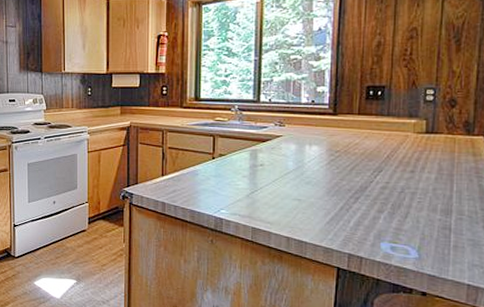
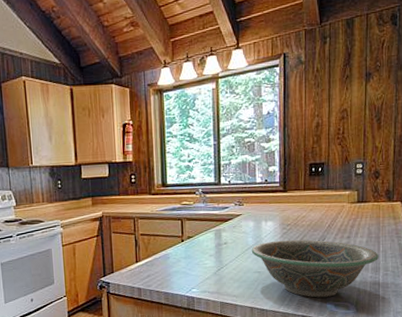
decorative bowl: none [291,167,451,237] -> present [251,239,378,298]

